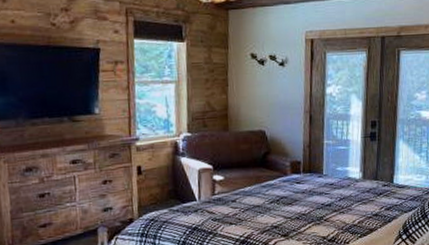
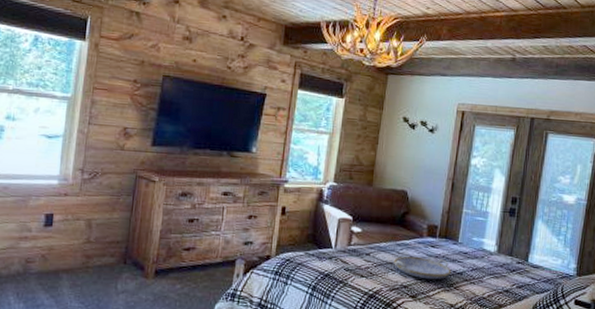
serving tray: none [261,193,320,217] -> present [394,256,452,280]

